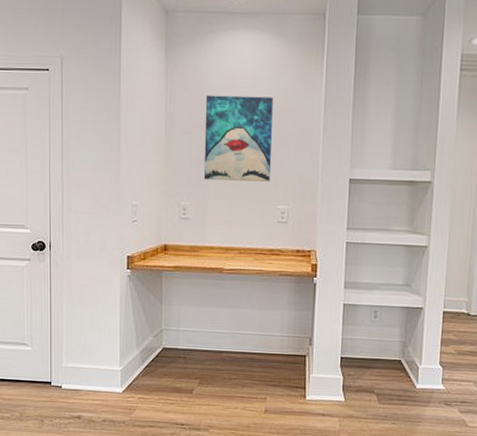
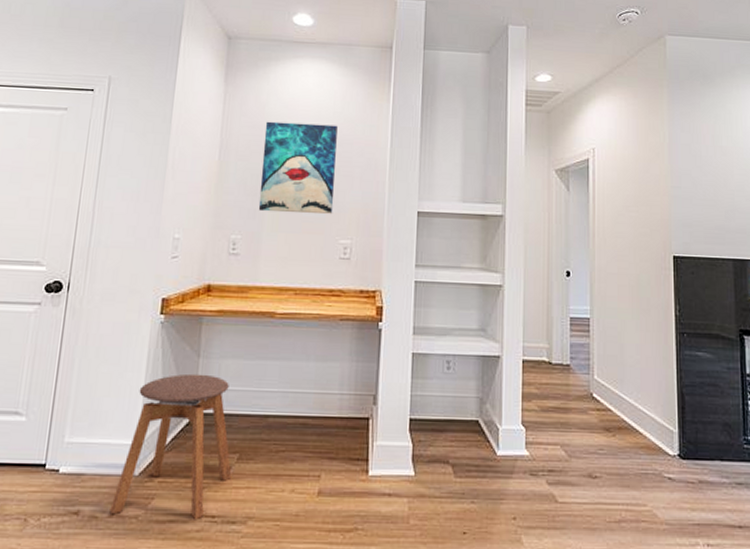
stool: none [103,317,195,426] -> present [109,373,232,519]

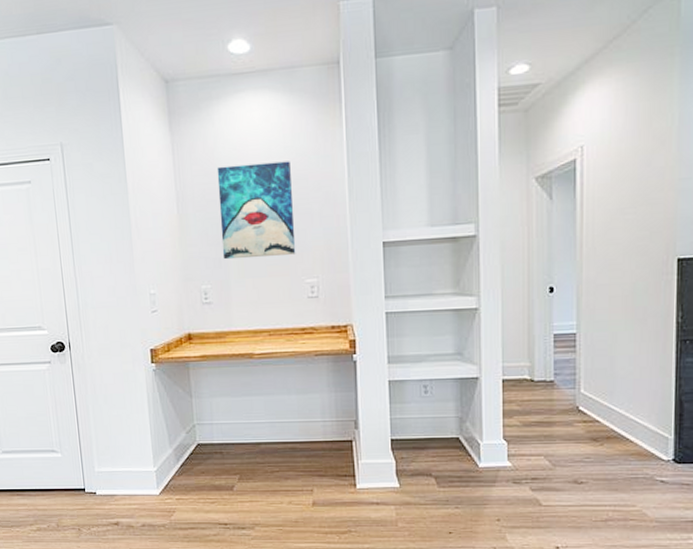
stool: present [109,373,232,519] -> none [141,411,236,526]

